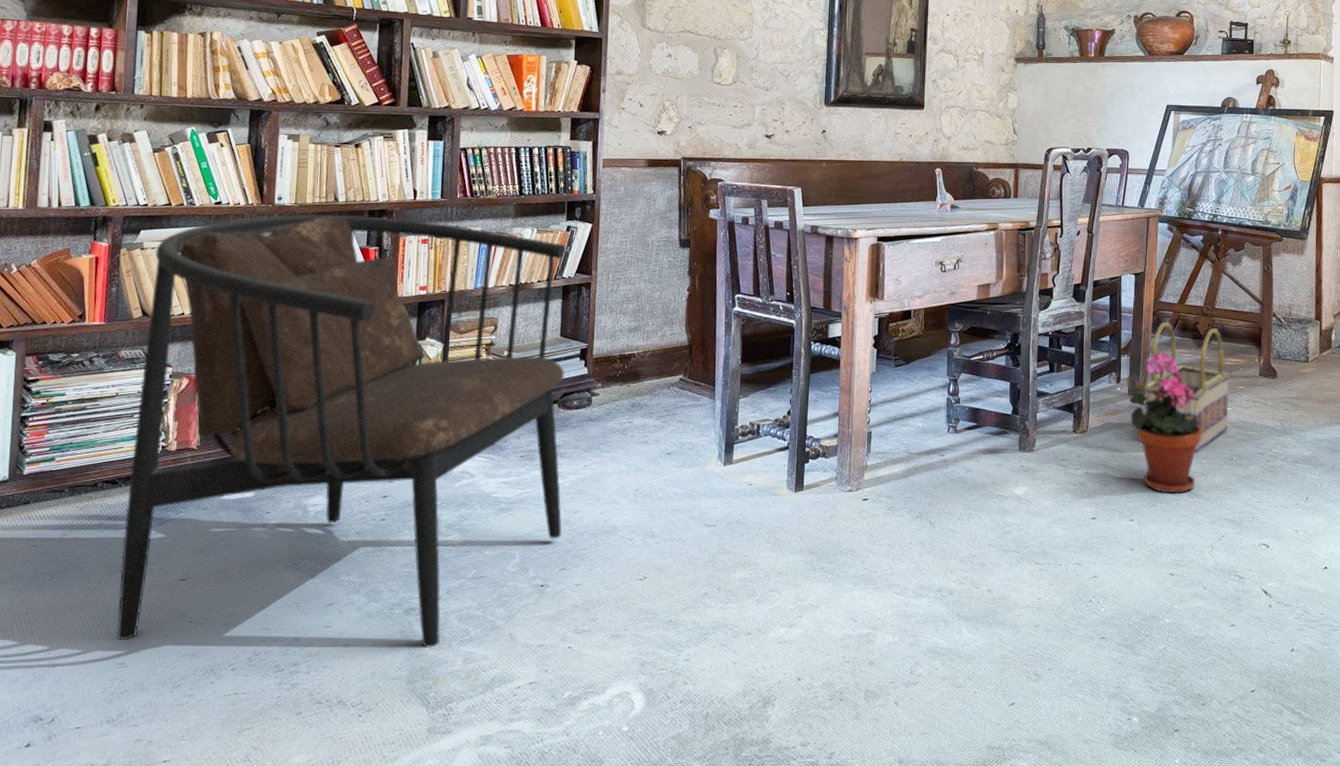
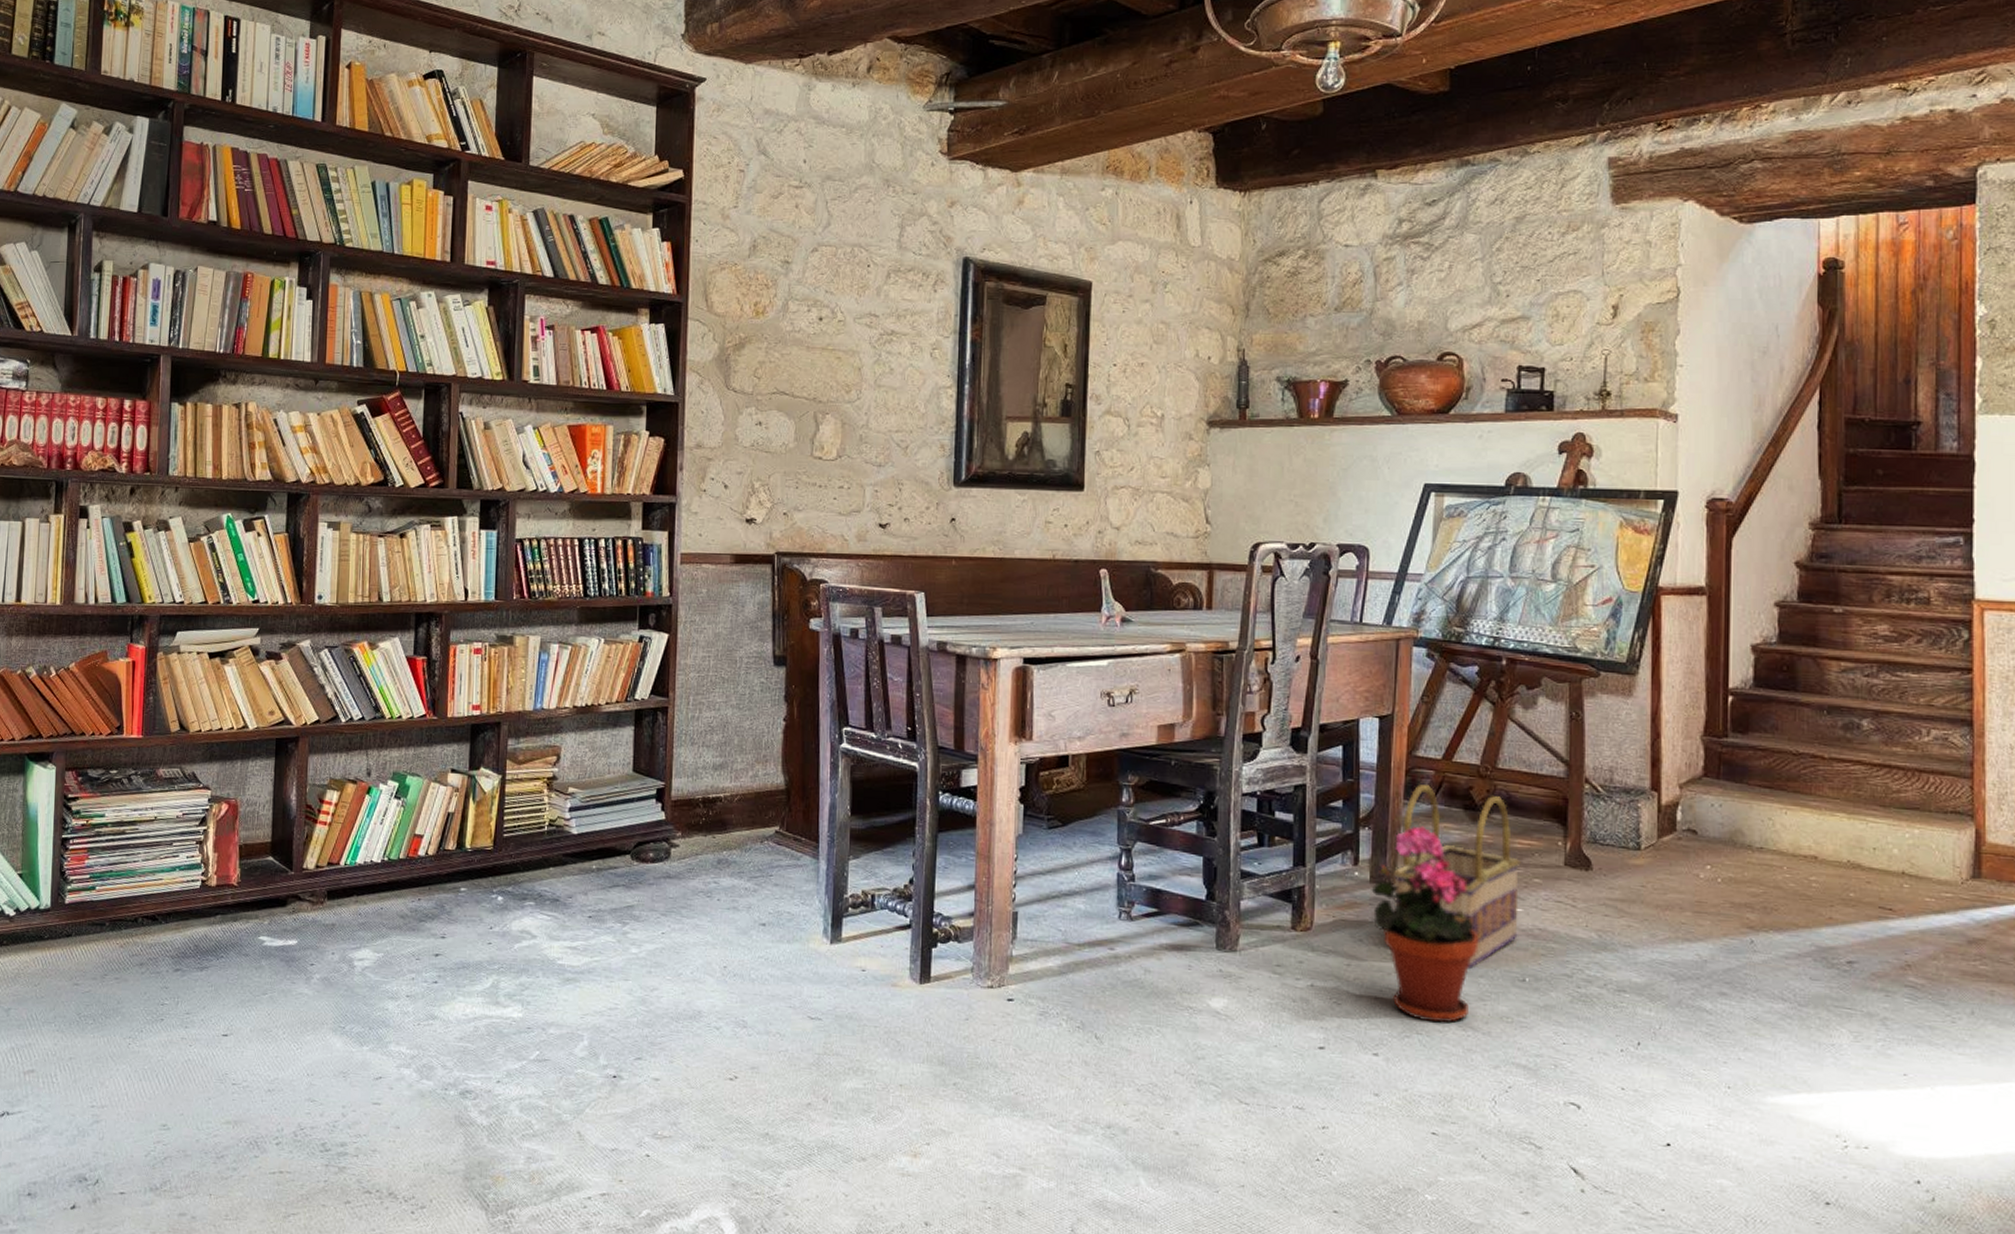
armchair: present [117,214,566,648] -> none [159,616,638,1140]

